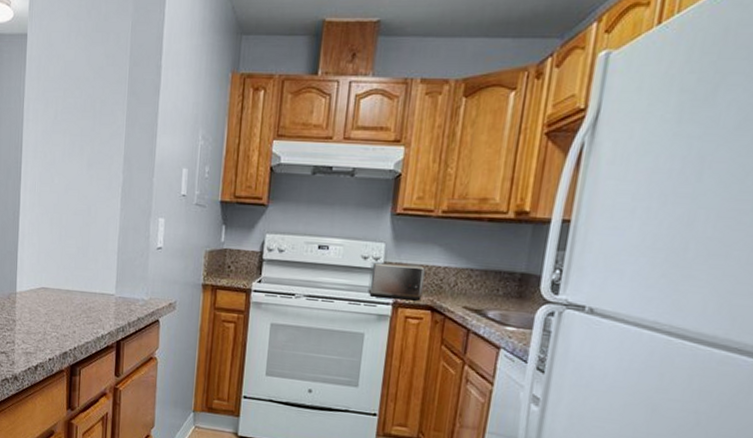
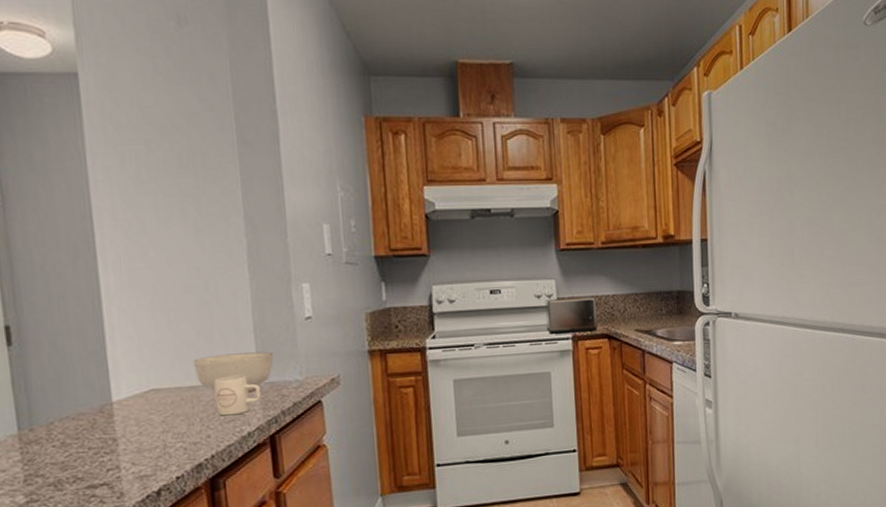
bowl: none [72,268,129,303] -> present [193,351,274,393]
mug: none [82,286,115,320] -> present [213,375,261,416]

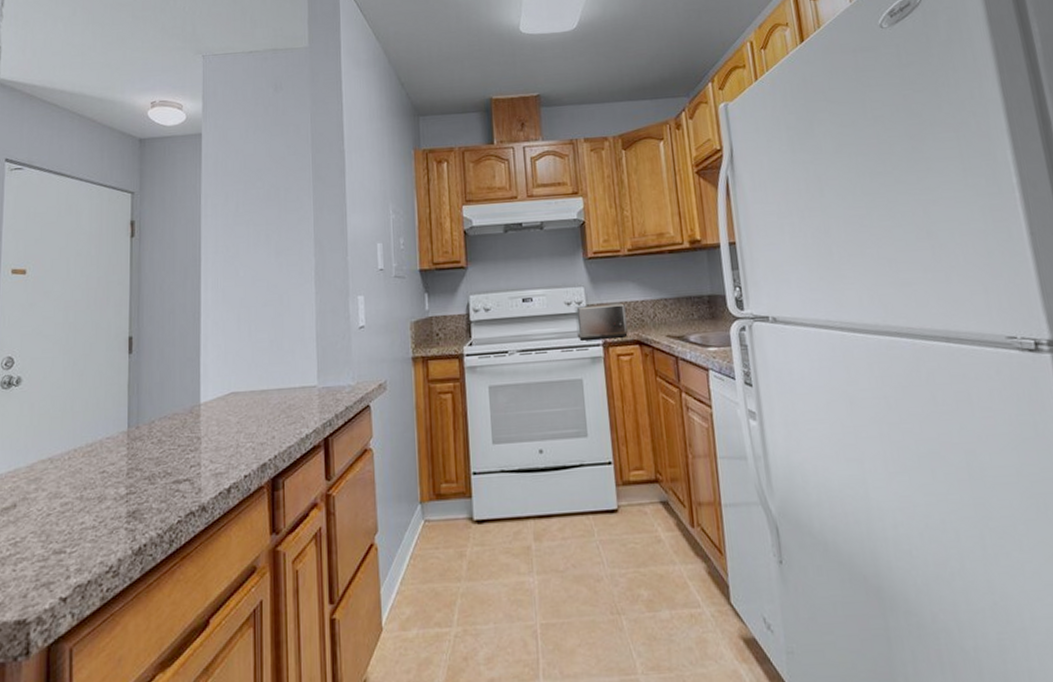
bowl: present [193,351,274,393] -> none [265,358,331,397]
mug: present [213,375,261,416] -> none [281,380,319,419]

